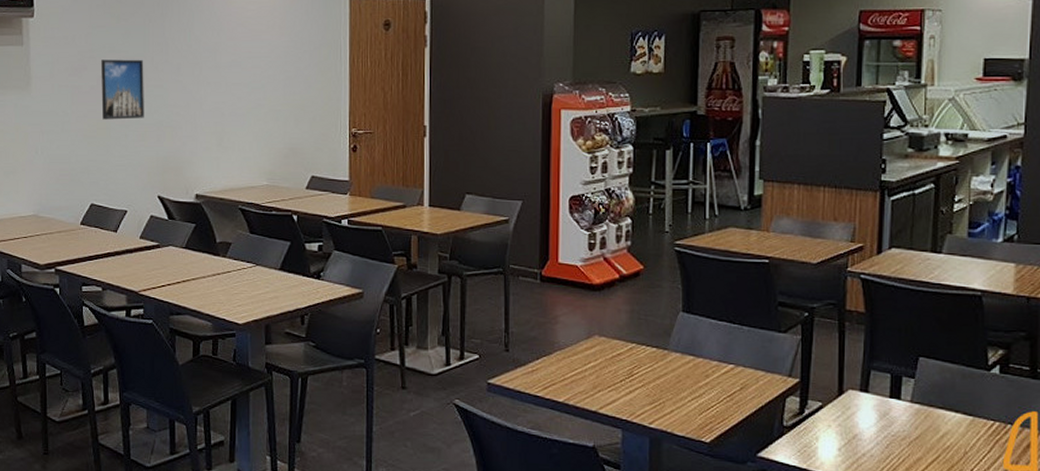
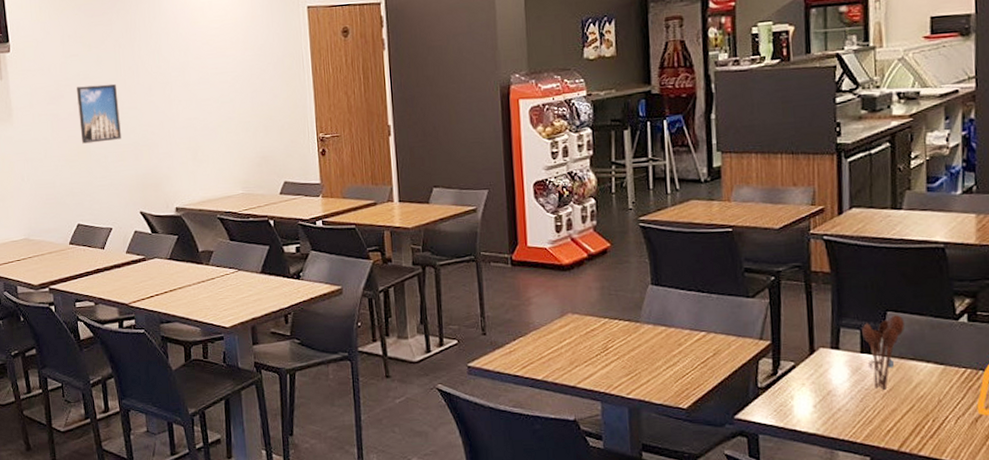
utensil holder: none [893,361,935,439] -> present [862,315,904,391]

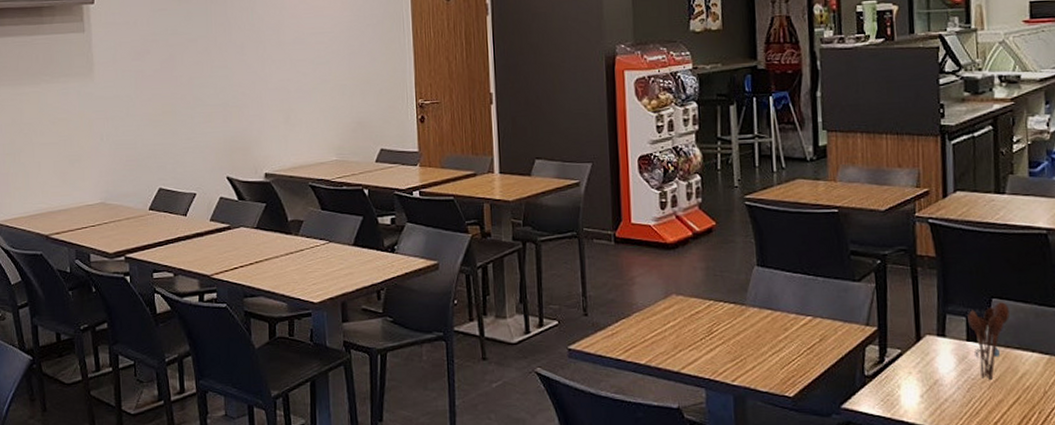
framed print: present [77,83,121,144] -> none [164,40,210,103]

